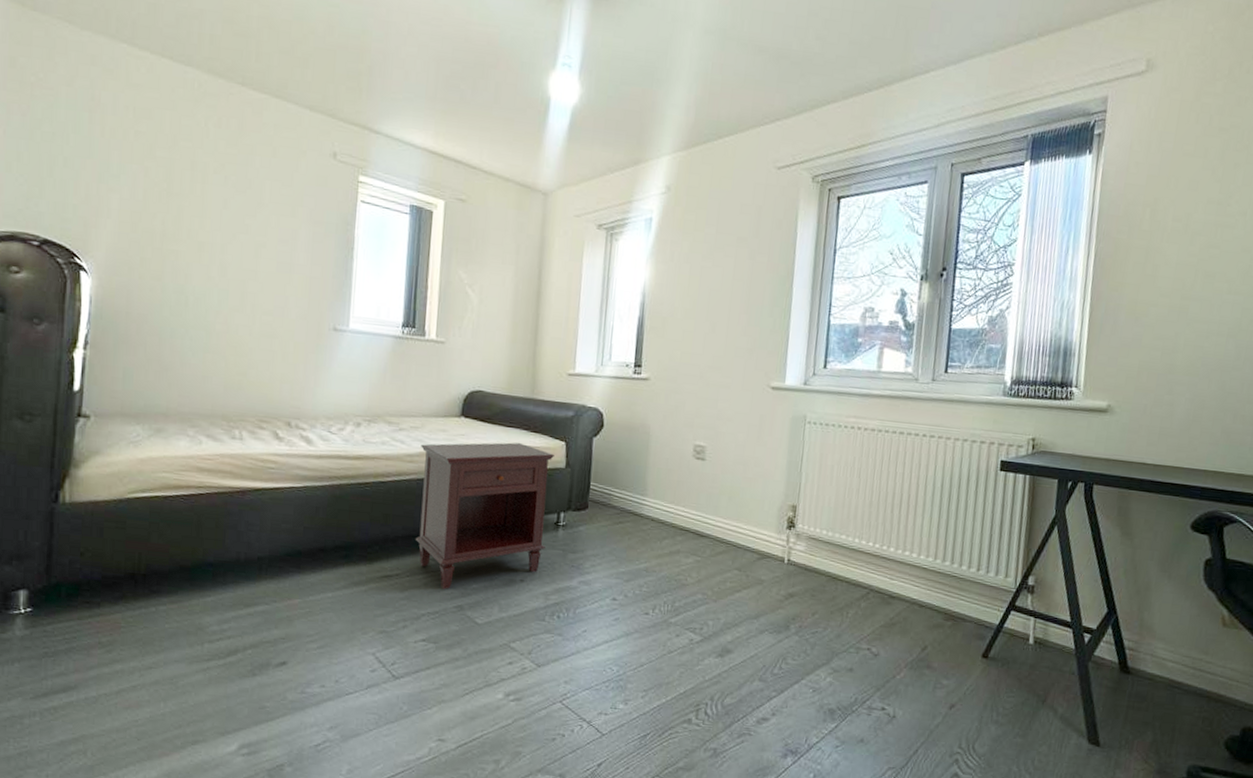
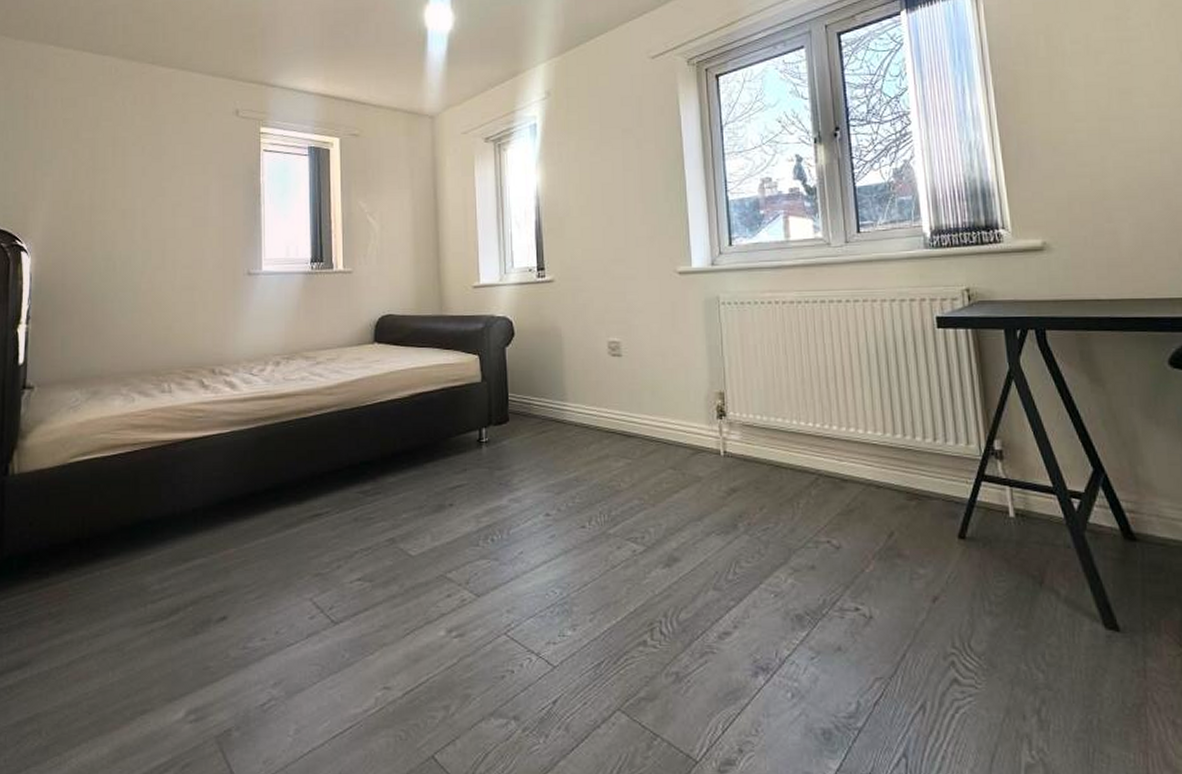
nightstand: present [415,442,554,589] -> none [339,362,471,522]

